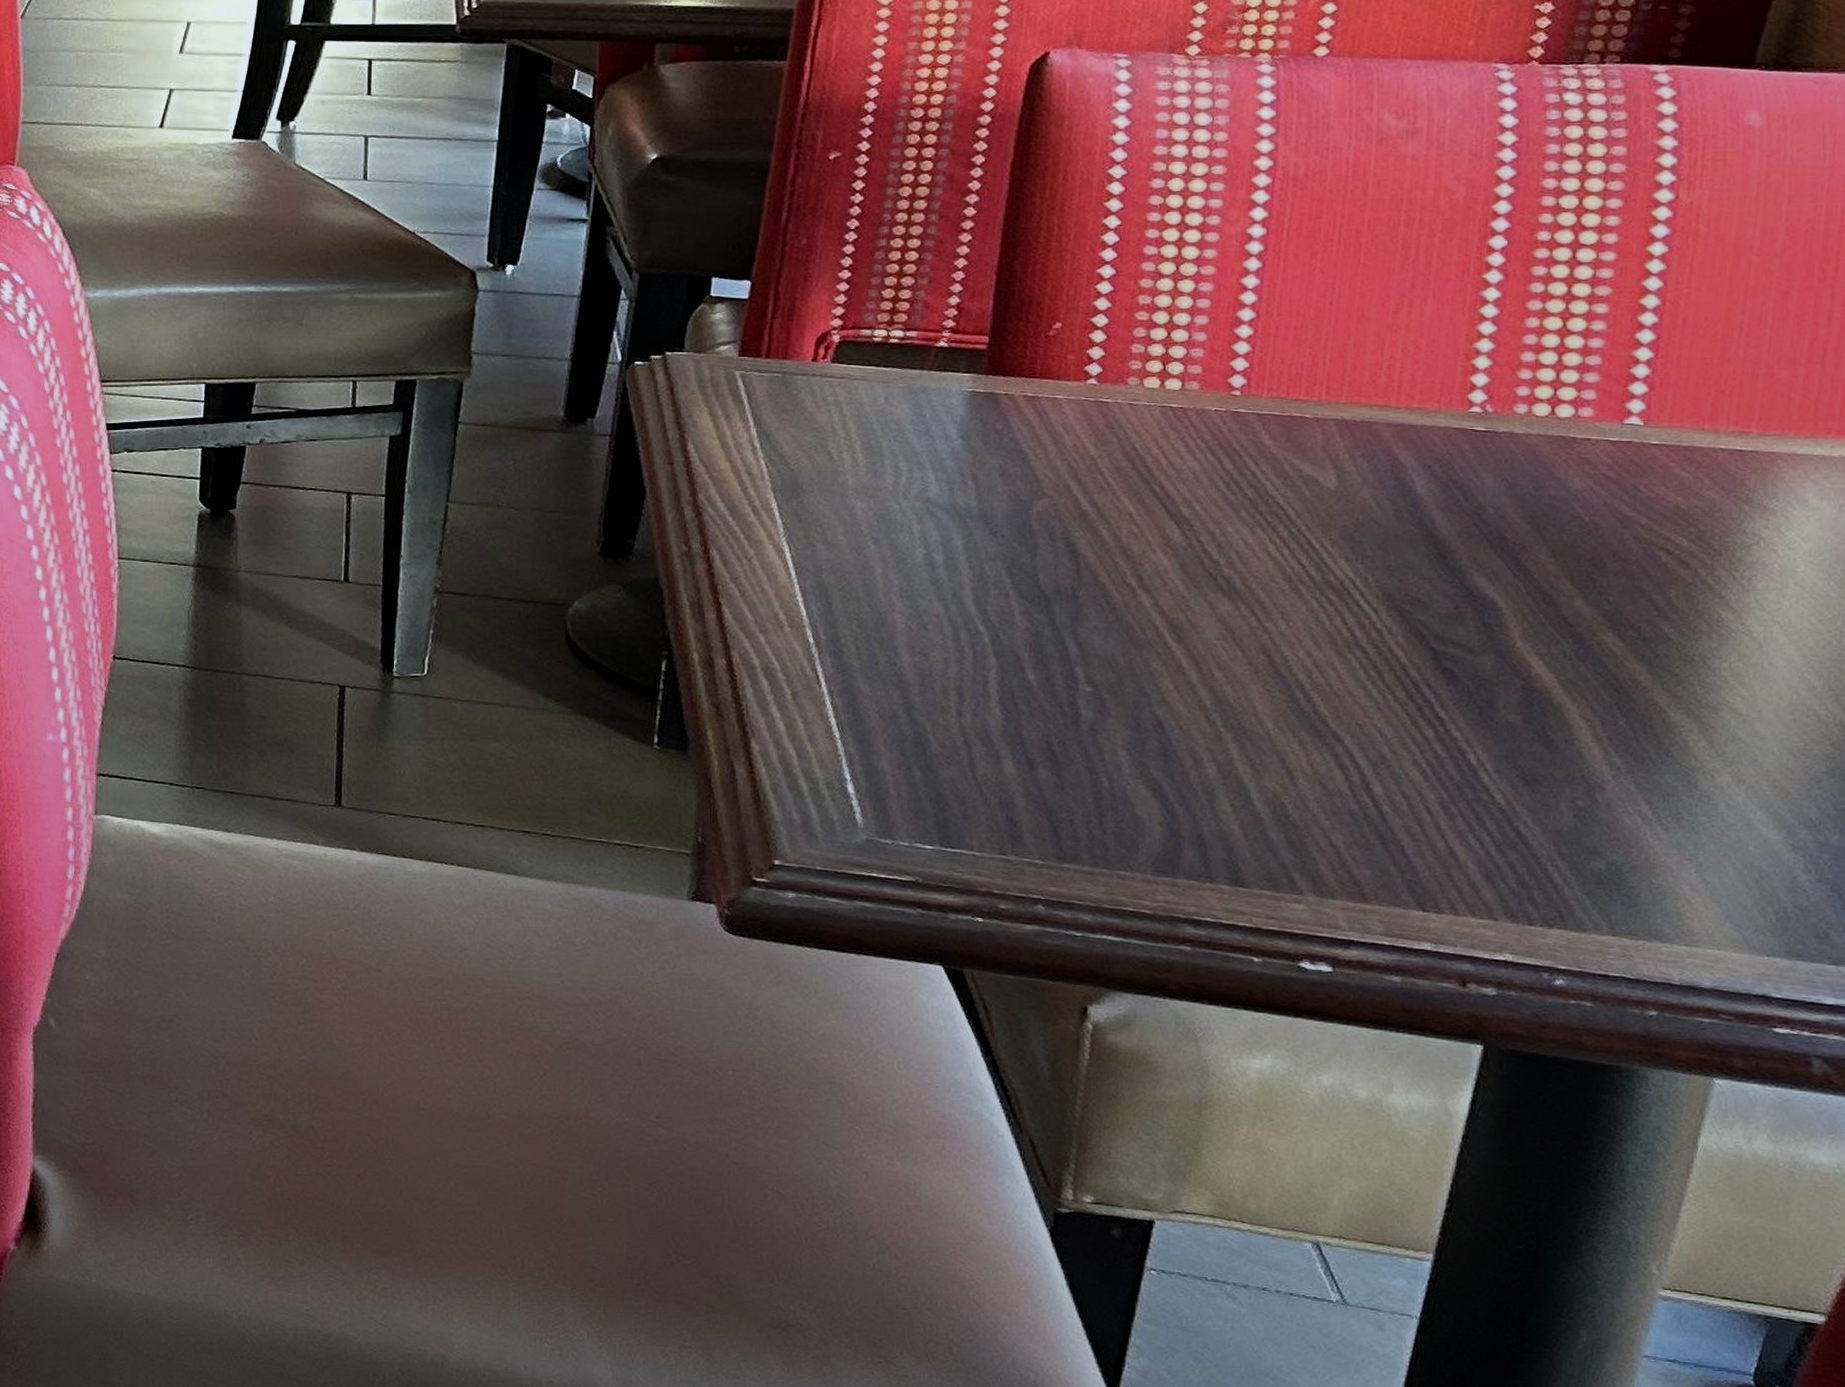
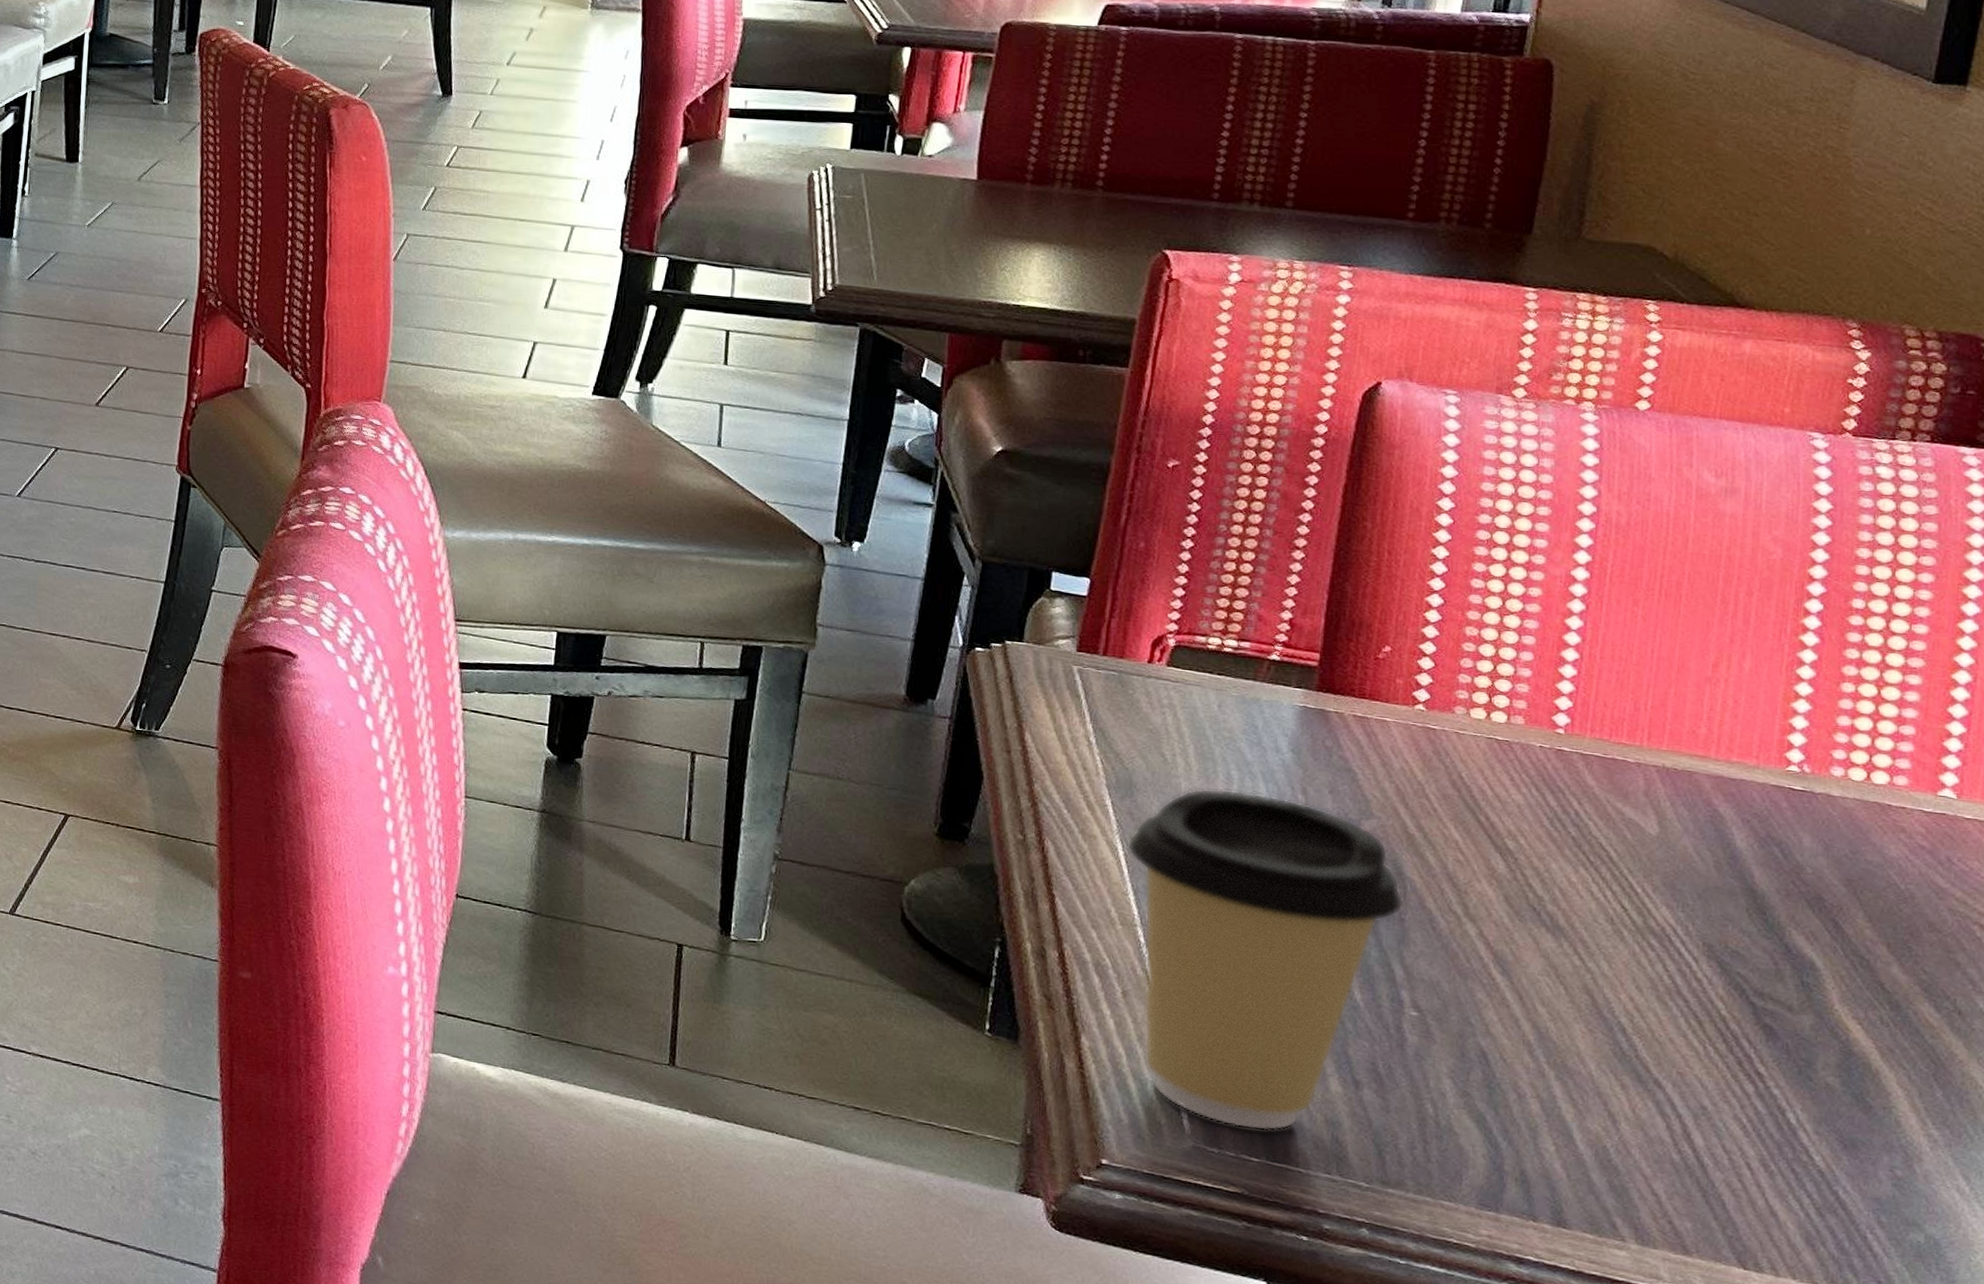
coffee cup: none [793,482,1077,818] -> present [1126,788,1404,1131]

